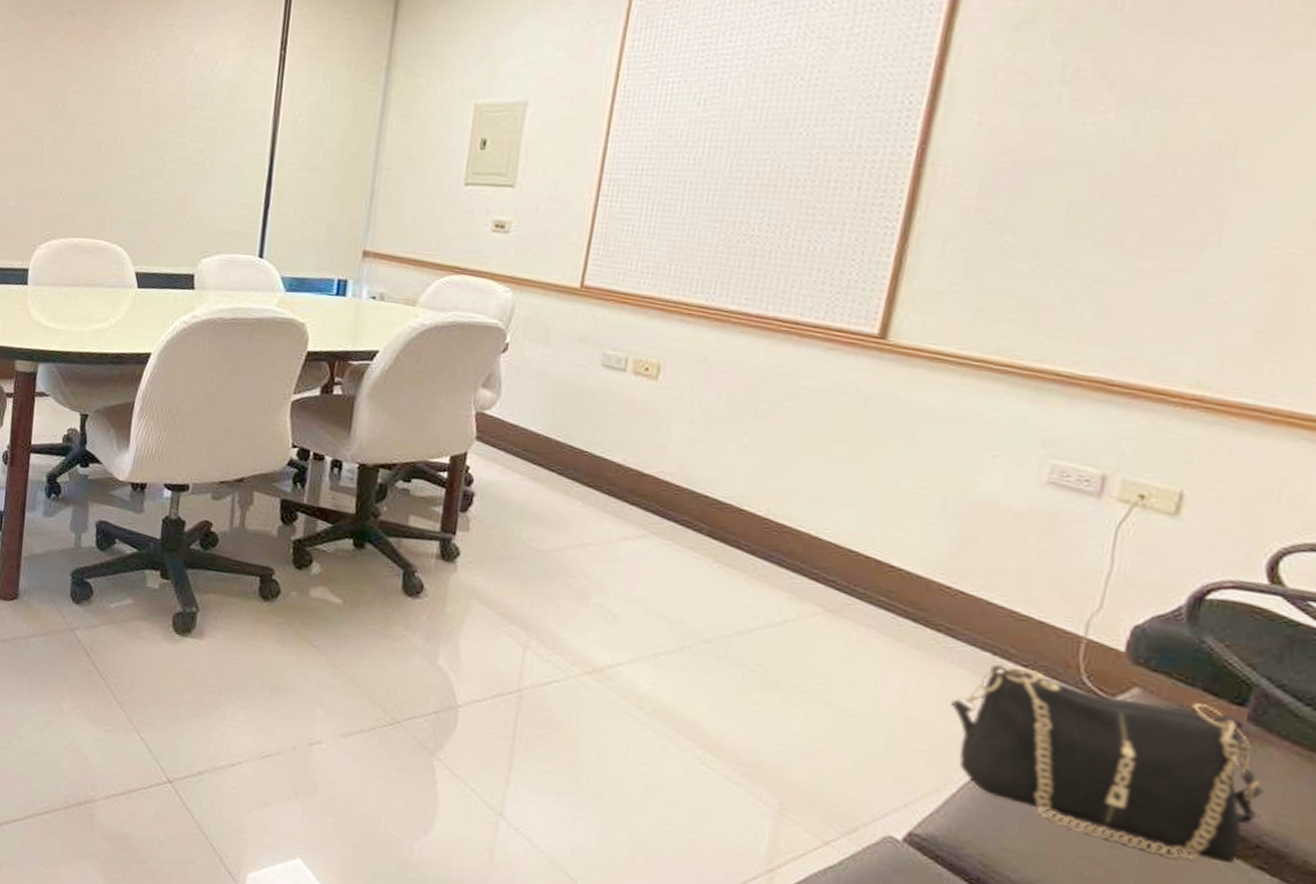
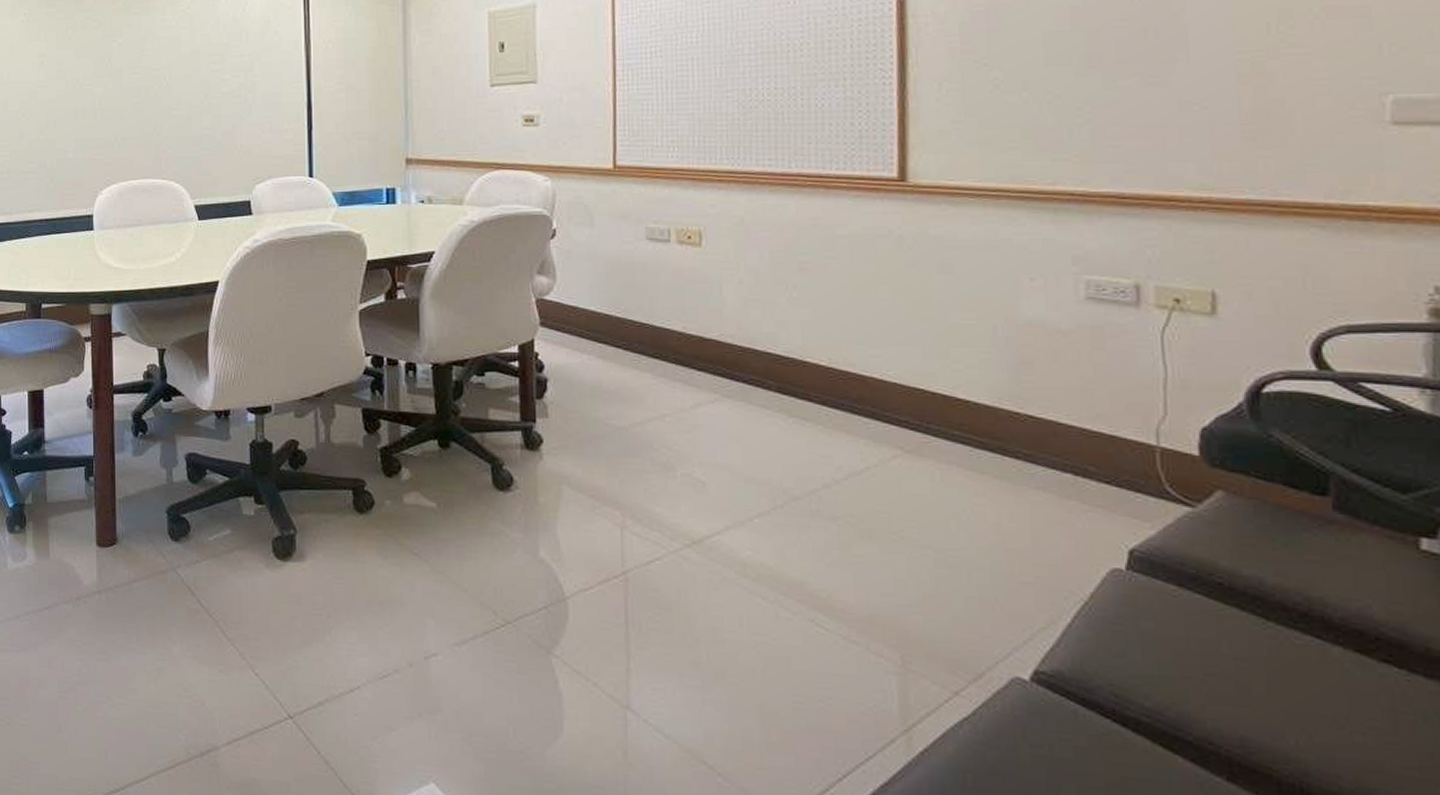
handbag: present [950,664,1264,864] -> none [1045,484,1368,662]

